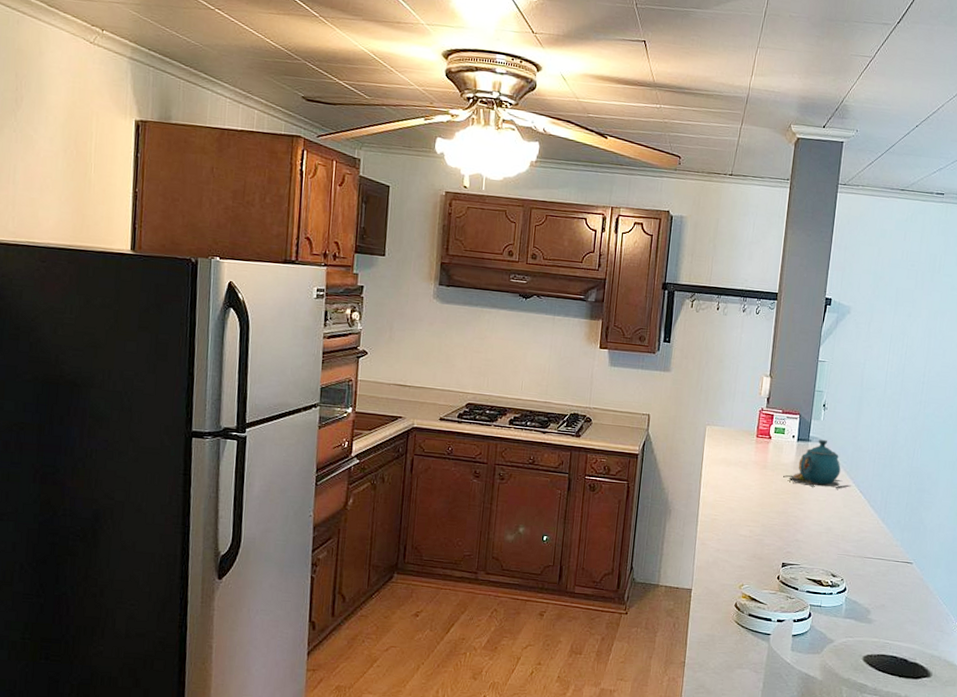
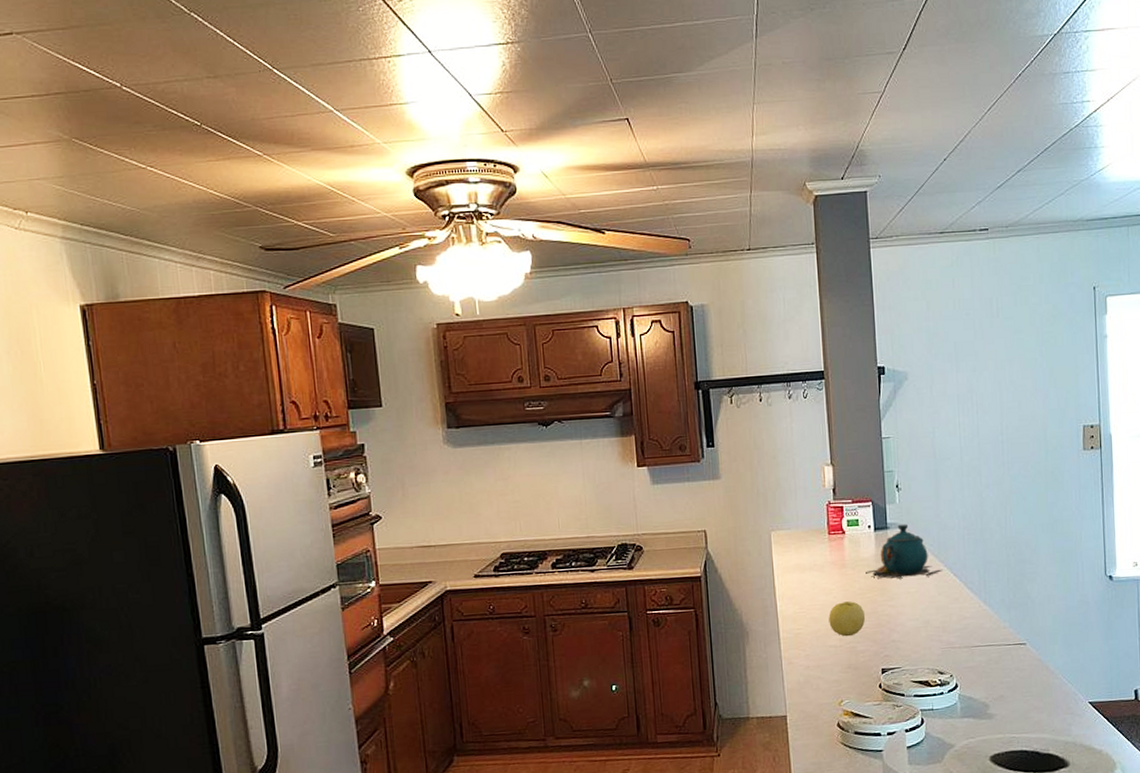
apple: none [743,498,777,530] -> present [828,601,866,637]

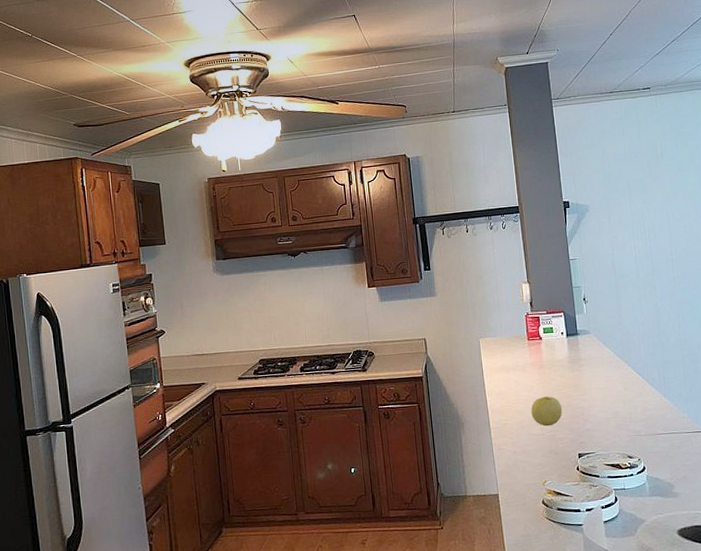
teapot: present [866,523,943,579] -> none [561,330,627,377]

